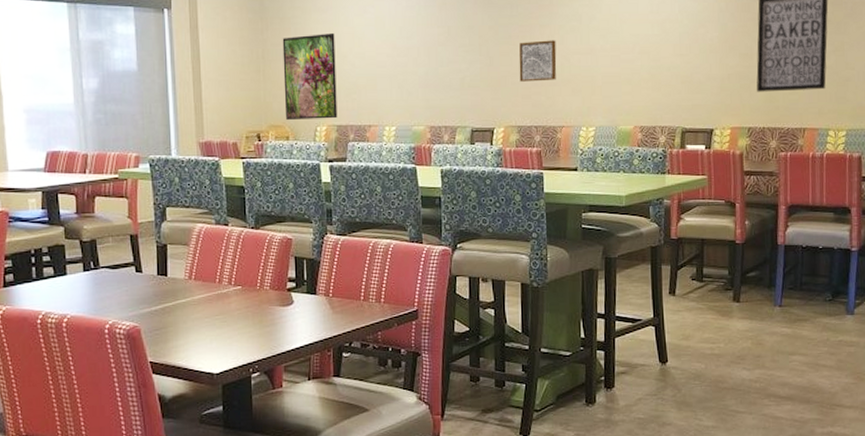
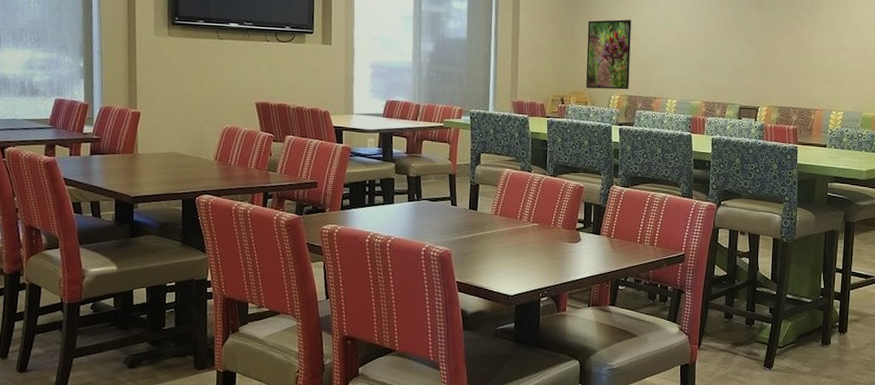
wall art: present [519,40,557,82] -> none [782,37,815,71]

